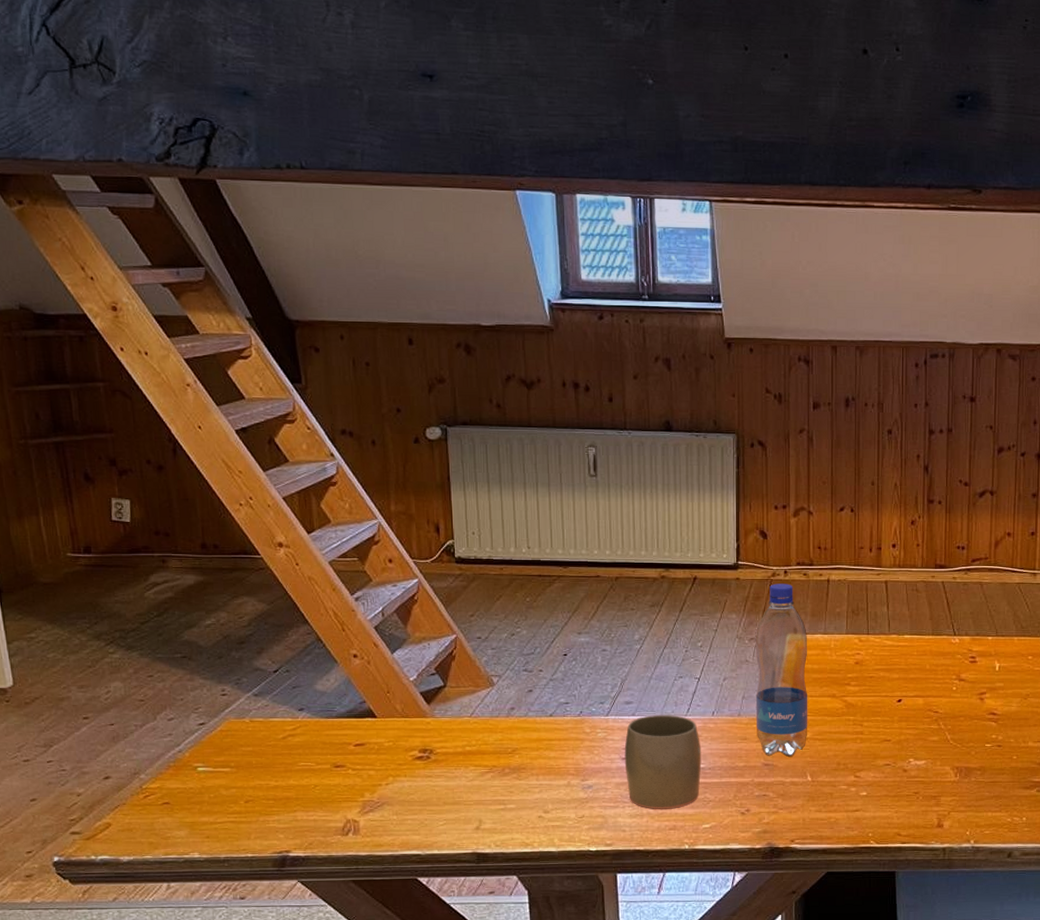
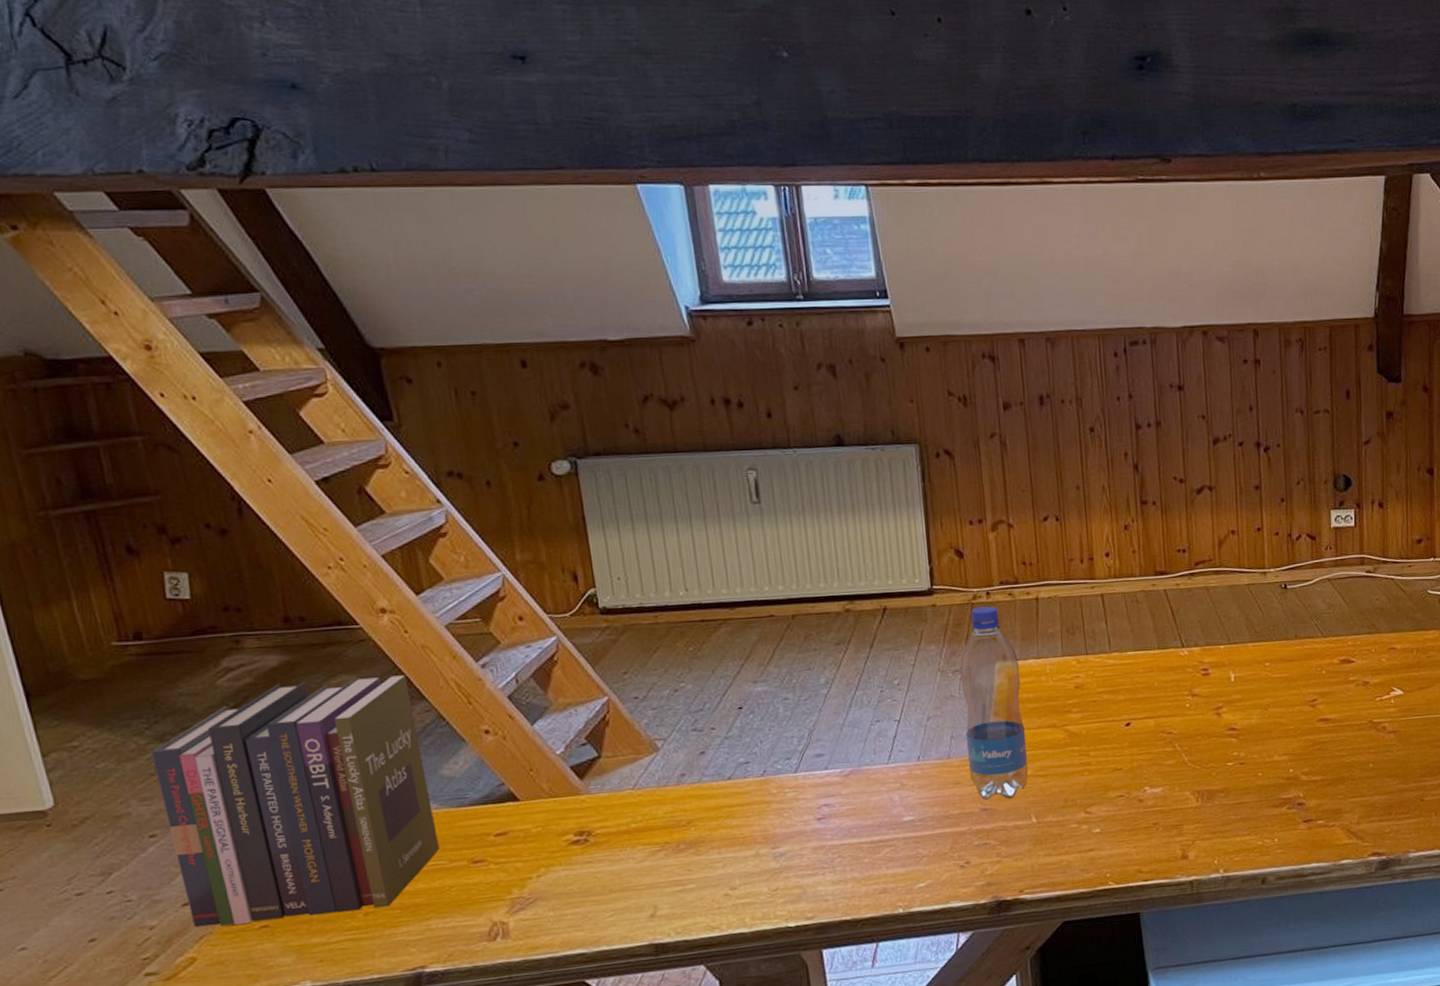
books: none [90,600,309,799] -> present [150,675,440,928]
mug: present [624,715,702,809] -> none [819,764,911,873]

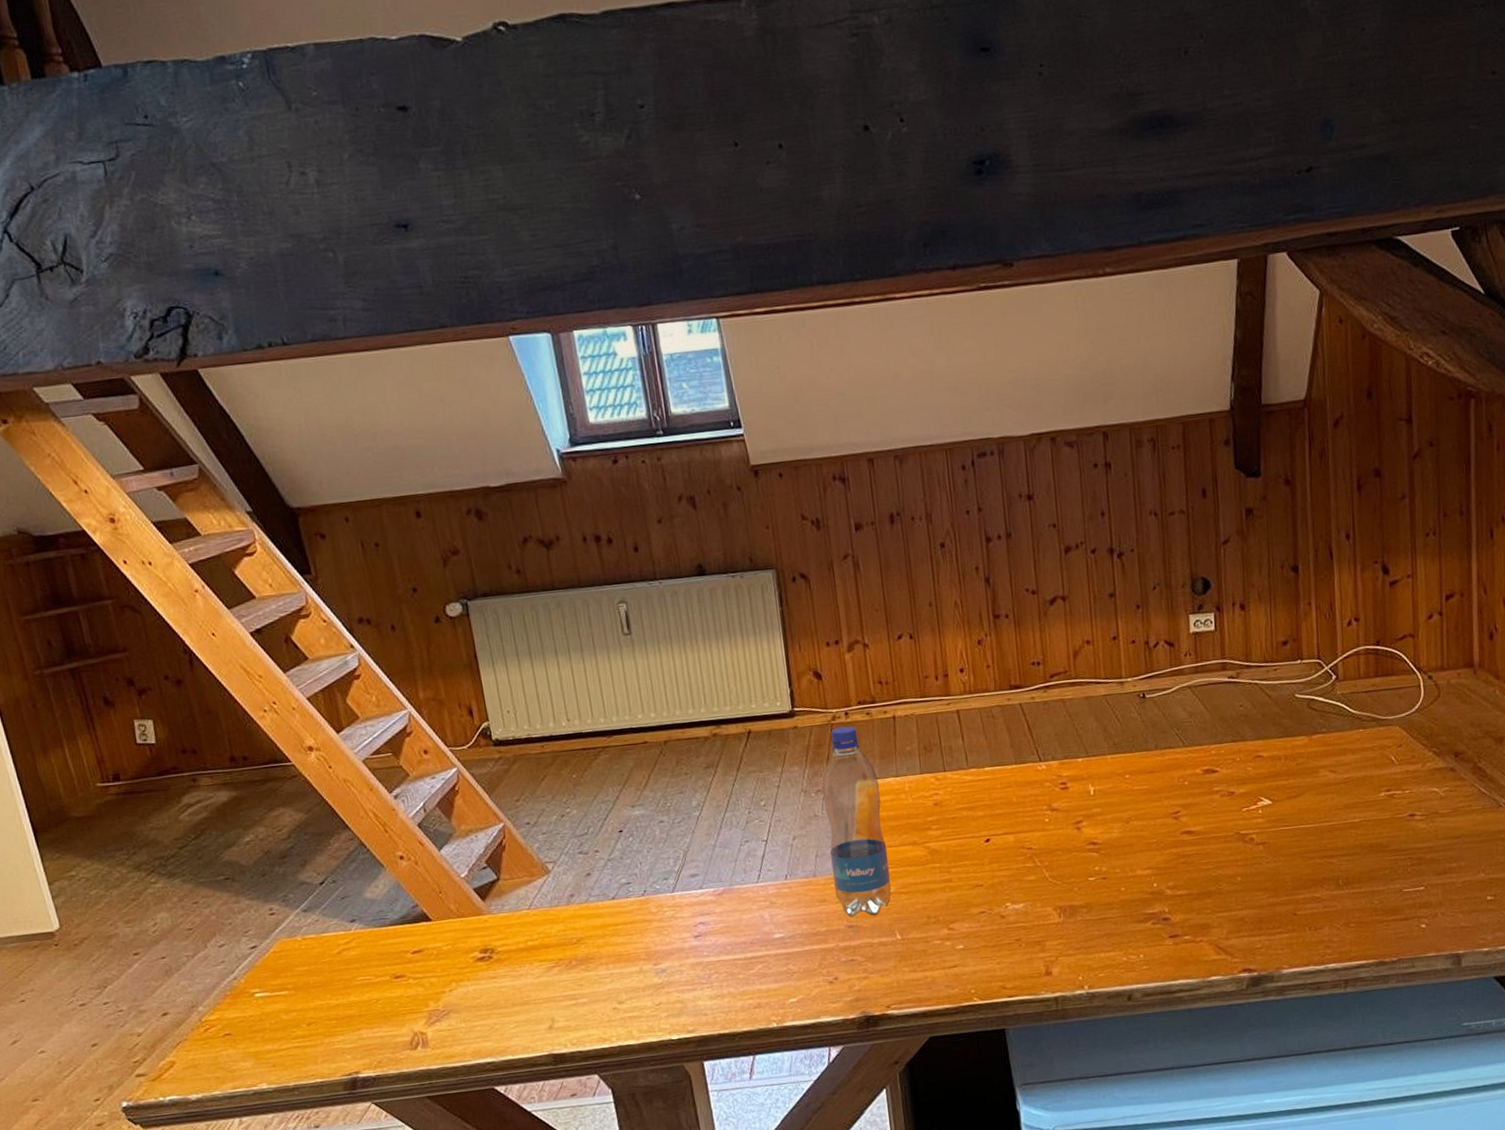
books: present [150,675,440,928] -> none [131,807,366,1035]

